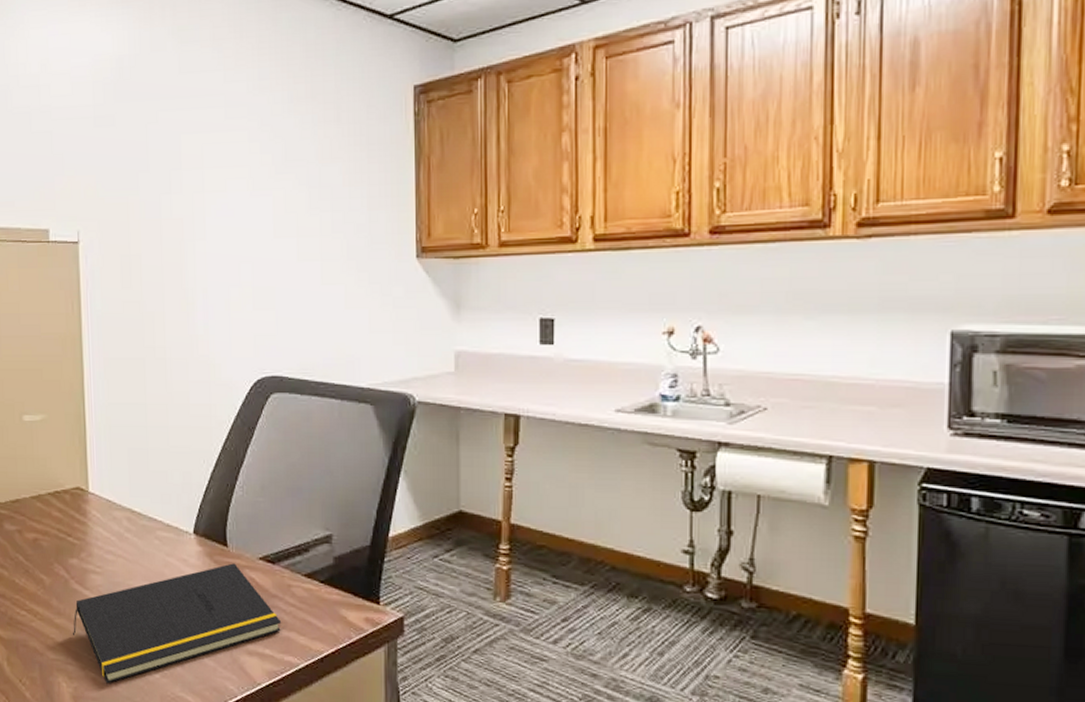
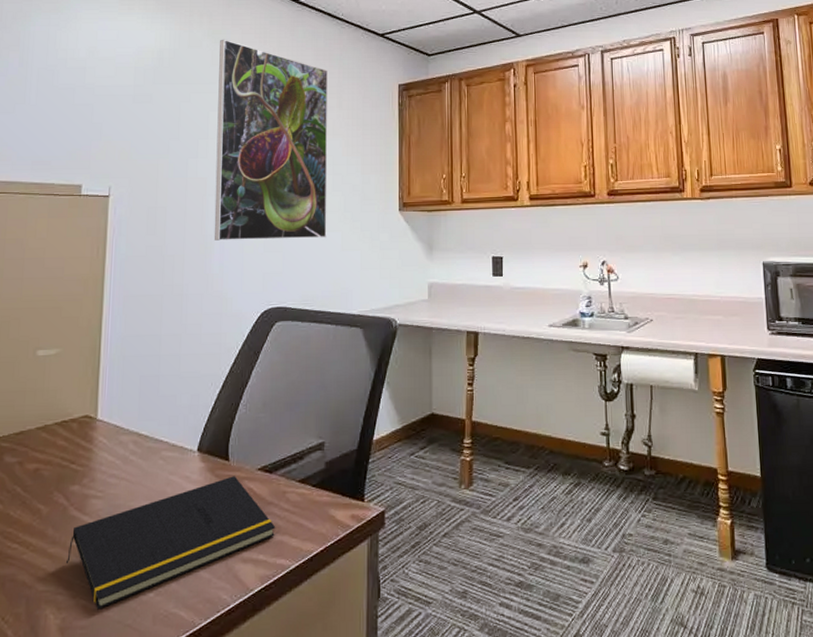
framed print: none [187,37,327,295] -> present [214,39,328,240]

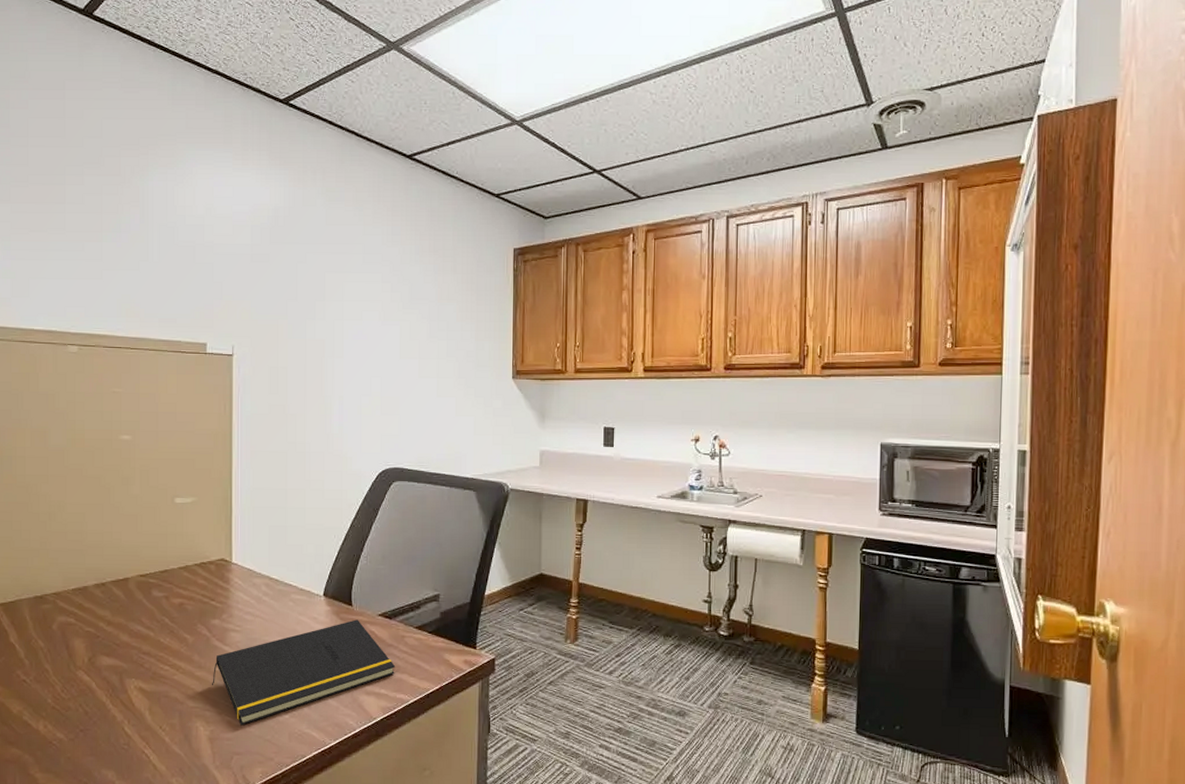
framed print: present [214,39,328,240] -> none [333,197,443,403]

